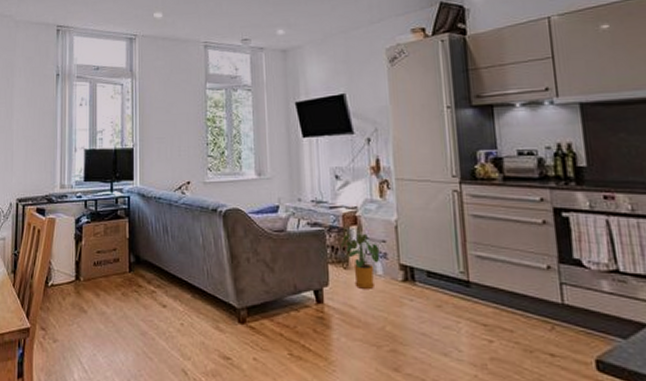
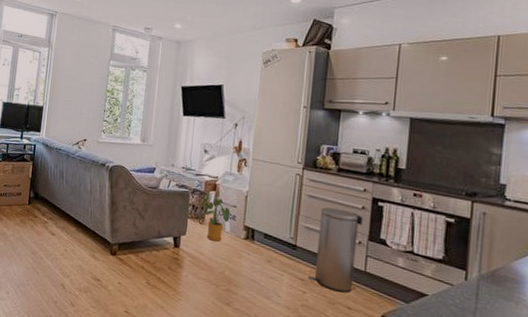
pedal bin: none [490,228,551,336] -> present [307,207,363,293]

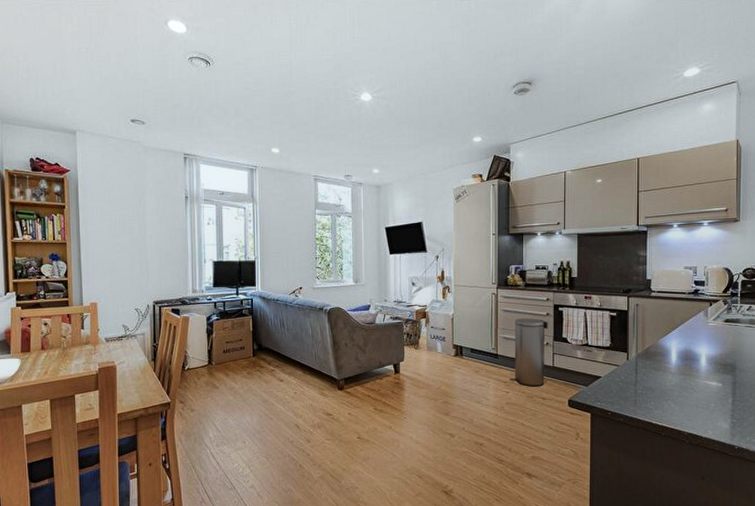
house plant: present [200,197,231,242] -> none [414,324,440,362]

